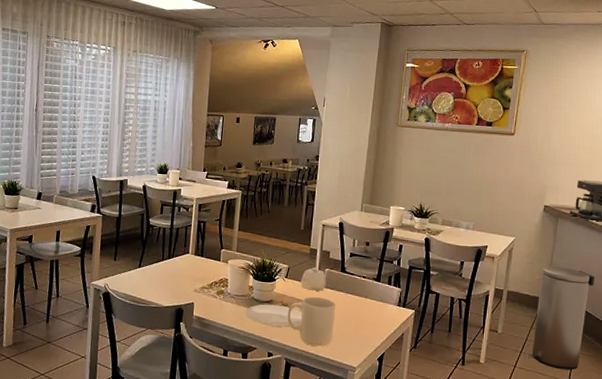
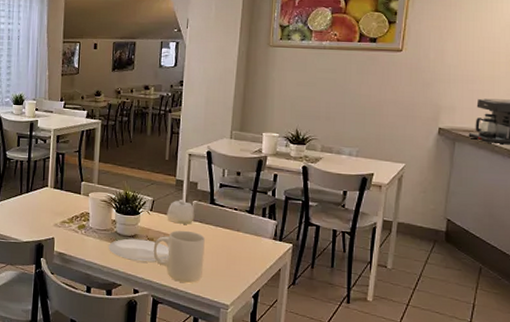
pedal bin: present [525,266,595,370] -> none [419,194,500,309]

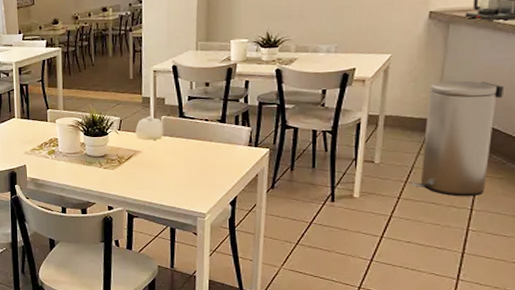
plate: present [108,238,169,263] -> none [79,158,141,180]
cup: present [153,230,205,283] -> none [124,145,177,196]
pedal bin: none [419,194,500,309] -> present [411,80,505,197]

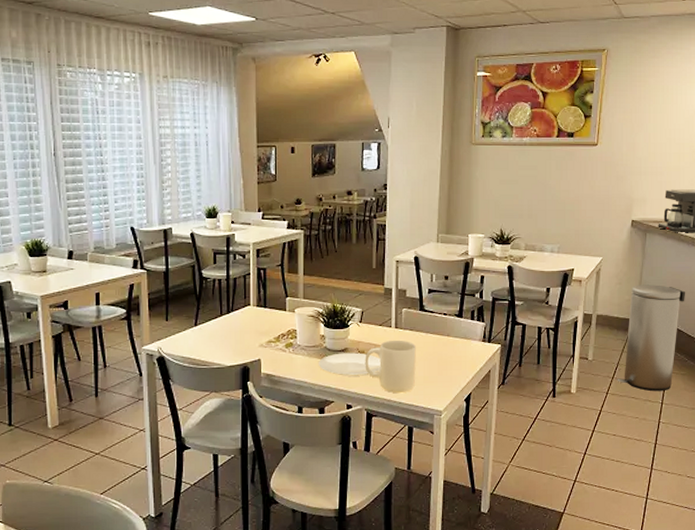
plate: none [79,158,141,180] -> present [318,352,381,376]
cup: none [124,145,177,196] -> present [365,339,416,393]
sugar bowl: present [135,116,164,140] -> none [377,309,405,334]

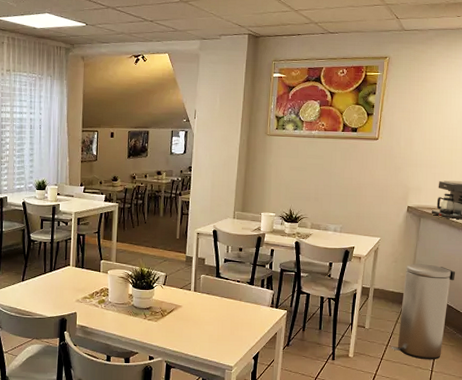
plate: present [318,352,381,376] -> none [125,310,180,332]
cup: present [365,339,416,393] -> none [166,301,212,348]

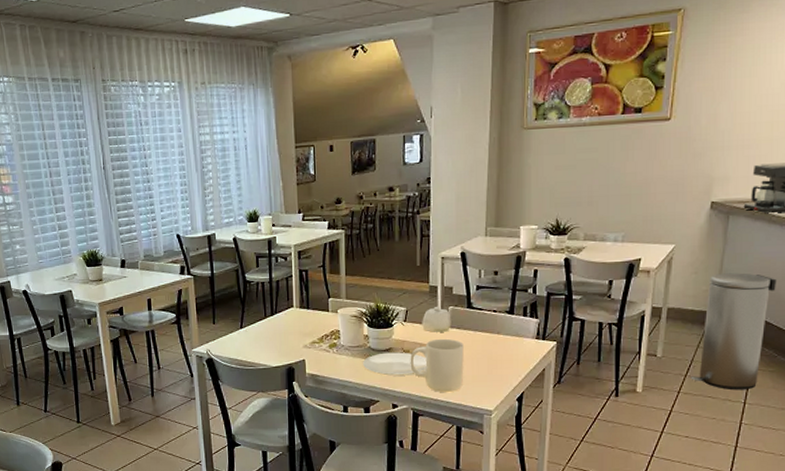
plate: none [125,310,180,332] -> present [362,352,427,376]
cup: none [166,301,212,348] -> present [410,338,464,392]
sugar bowl: none [178,274,203,296] -> present [422,307,452,332]

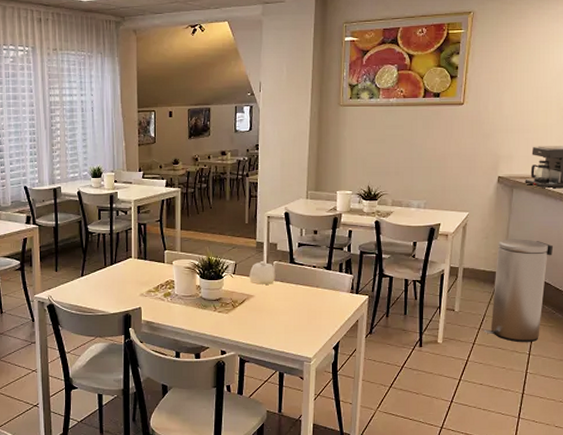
plate: present [362,352,427,376] -> none [194,302,253,324]
cup: present [410,338,464,392] -> none [238,290,287,340]

